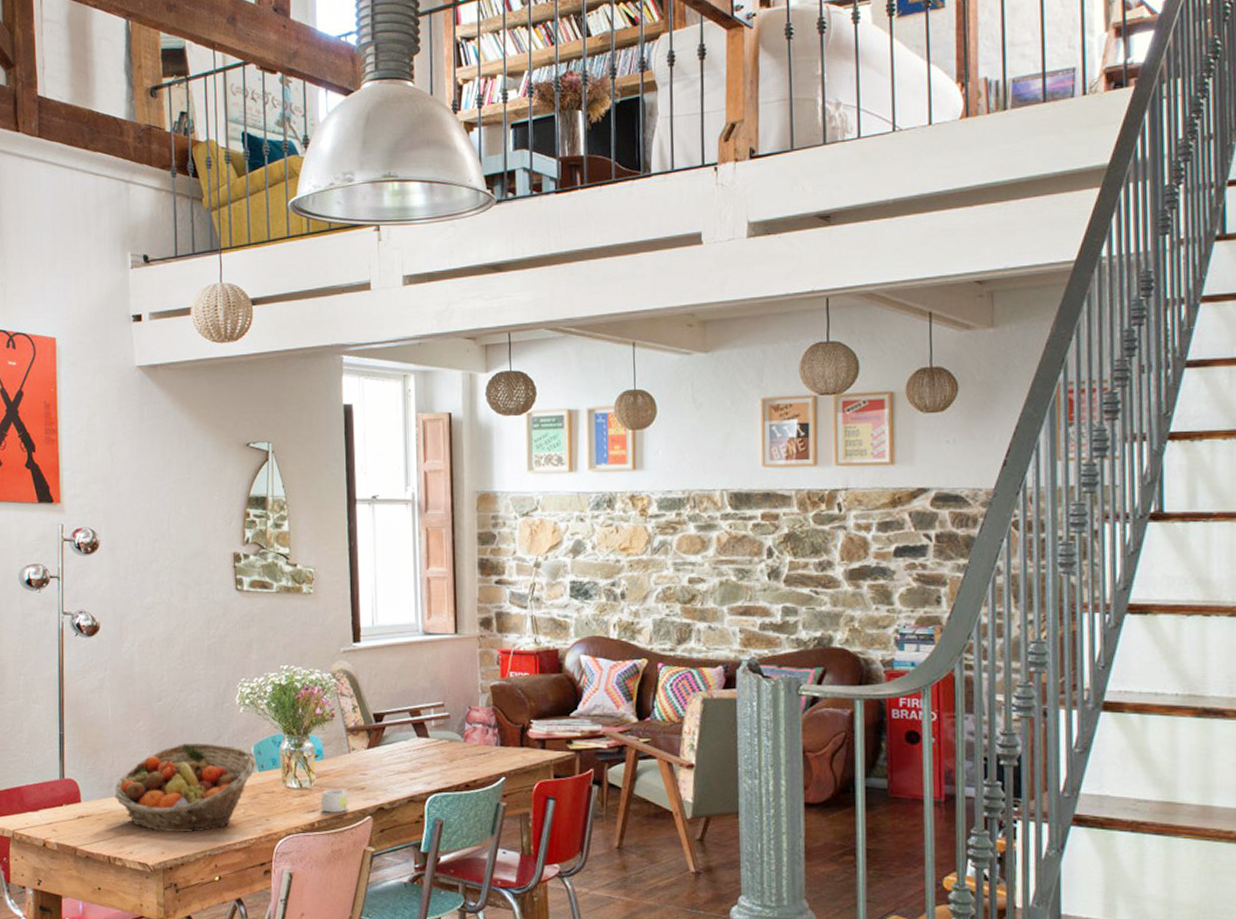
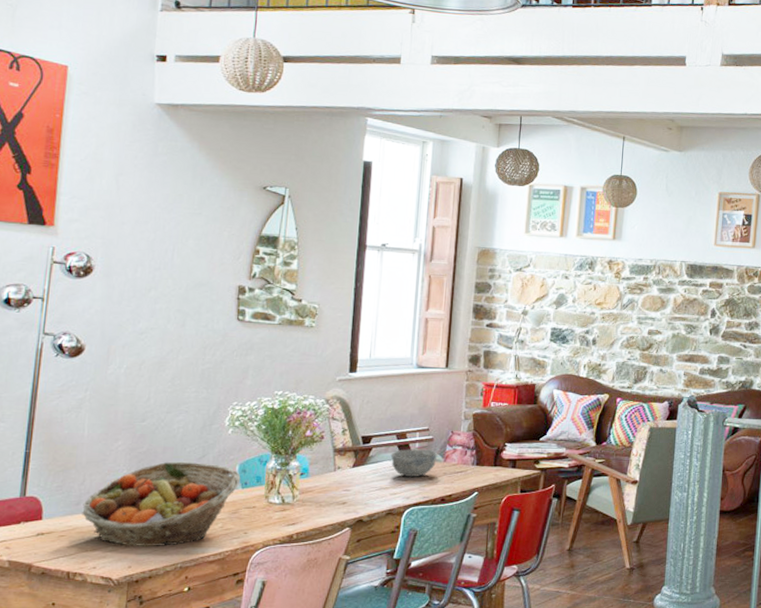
mug: present [320,788,349,813] -> none [300,503,331,526]
bowl: none [405,727,457,759] -> present [390,449,438,477]

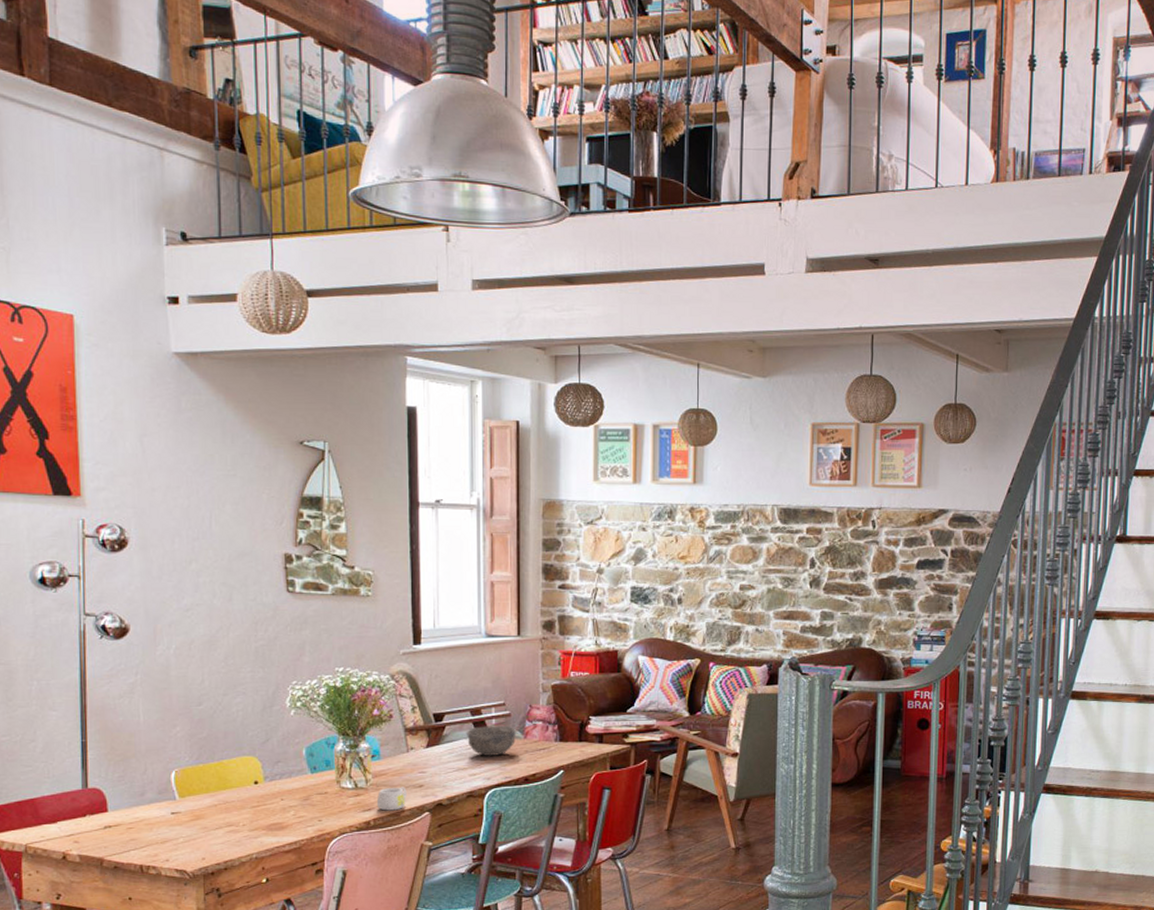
fruit basket: present [82,461,241,547] -> none [147,746,309,838]
mug: none [300,503,331,526] -> present [376,787,407,811]

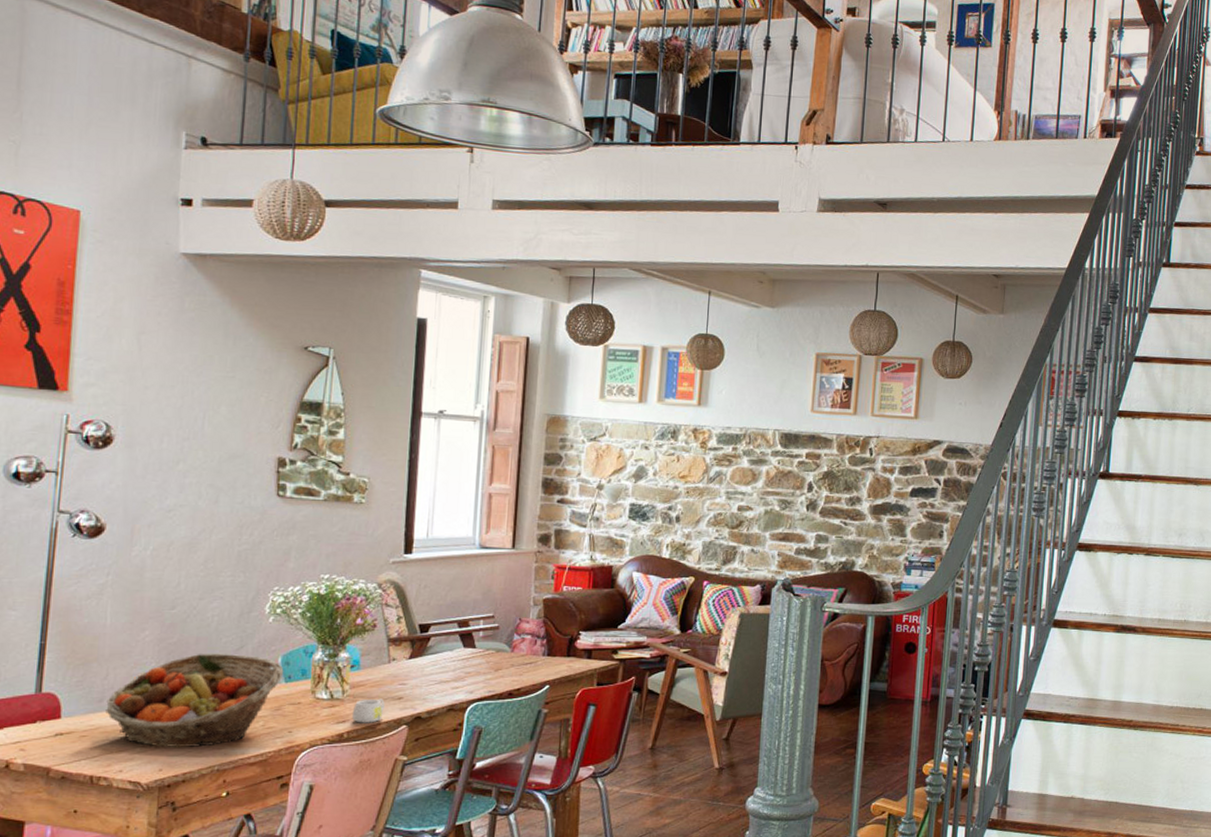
fruit basket: none [147,746,309,838] -> present [105,653,284,748]
bowl: present [466,726,517,756] -> none [451,638,504,669]

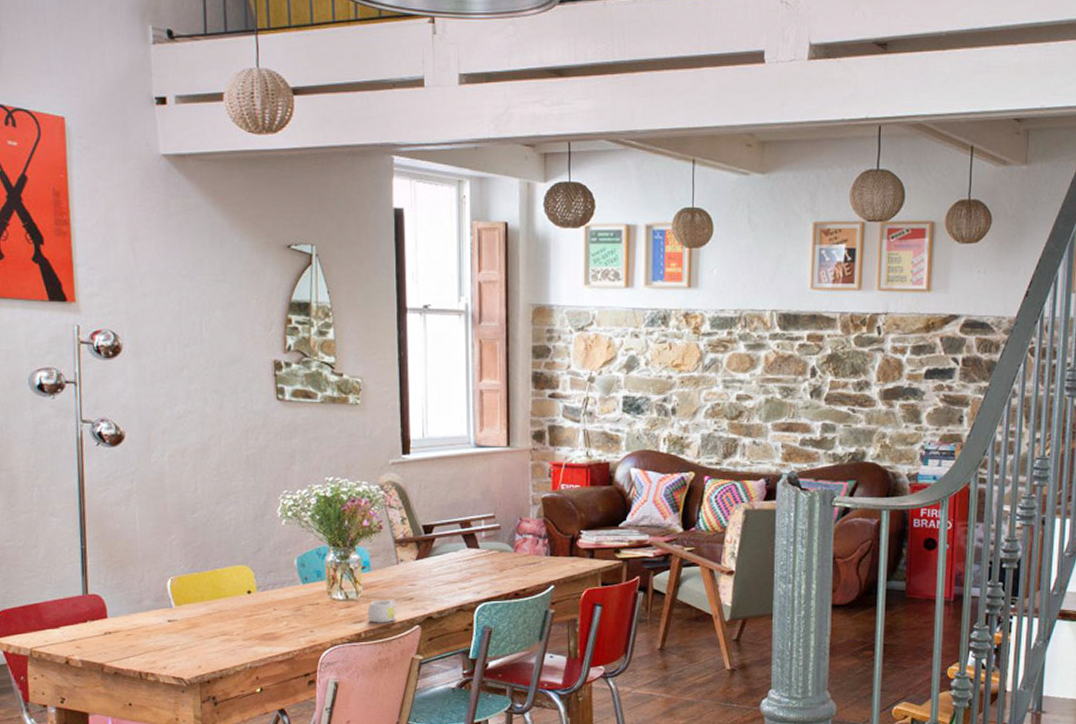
fruit basket: present [105,653,284,748] -> none [145,555,301,647]

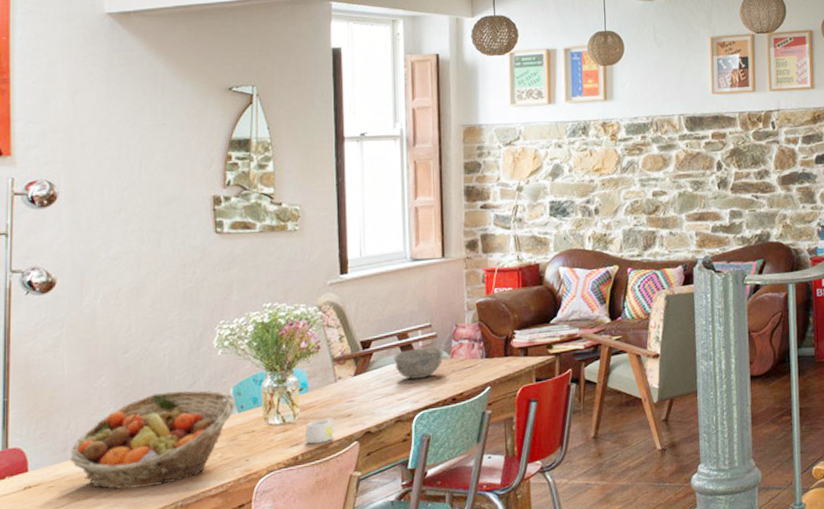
fruit basket: none [145,555,301,647] -> present [70,389,236,490]
bowl: none [455,539,507,569] -> present [393,347,444,380]

